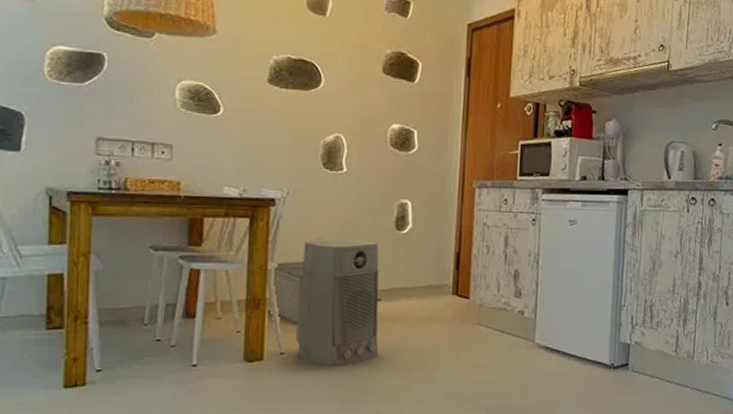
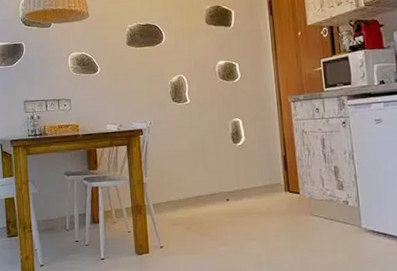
storage bin: present [274,261,305,323] -> none [148,175,170,223]
air purifier: present [296,238,379,367] -> none [166,153,234,256]

